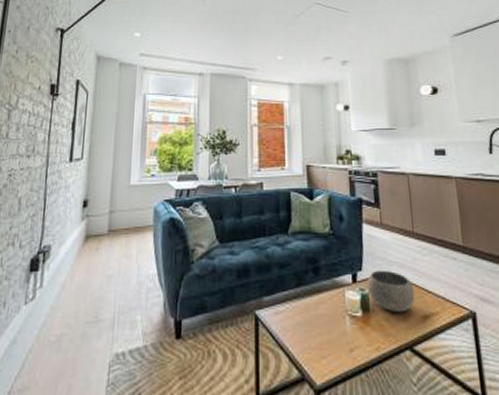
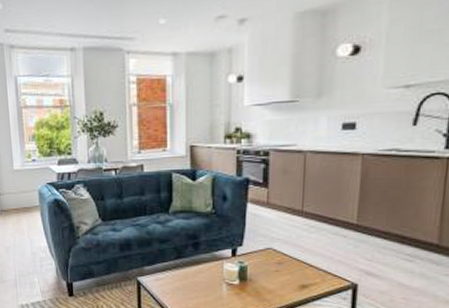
bowl: present [367,269,415,313] -> none [246,245,296,283]

